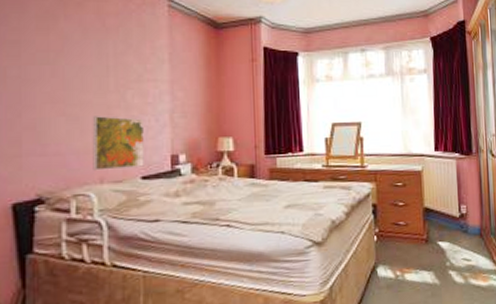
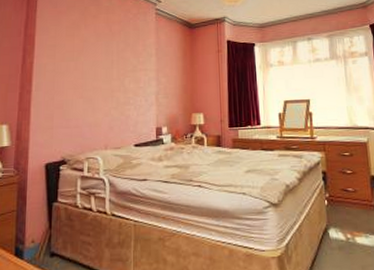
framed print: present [92,116,144,171] -> none [100,98,136,140]

